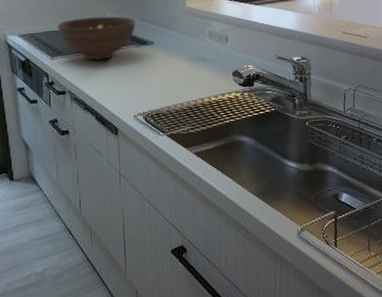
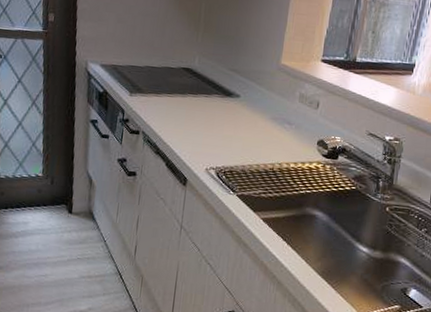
fruit bowl: present [57,16,136,60] -> none [141,57,225,105]

